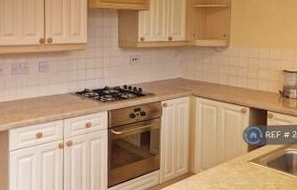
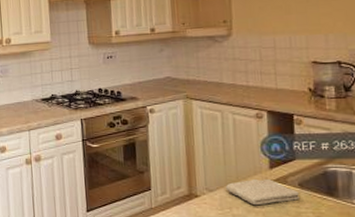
washcloth: none [215,159,266,181] -> present [225,178,299,206]

